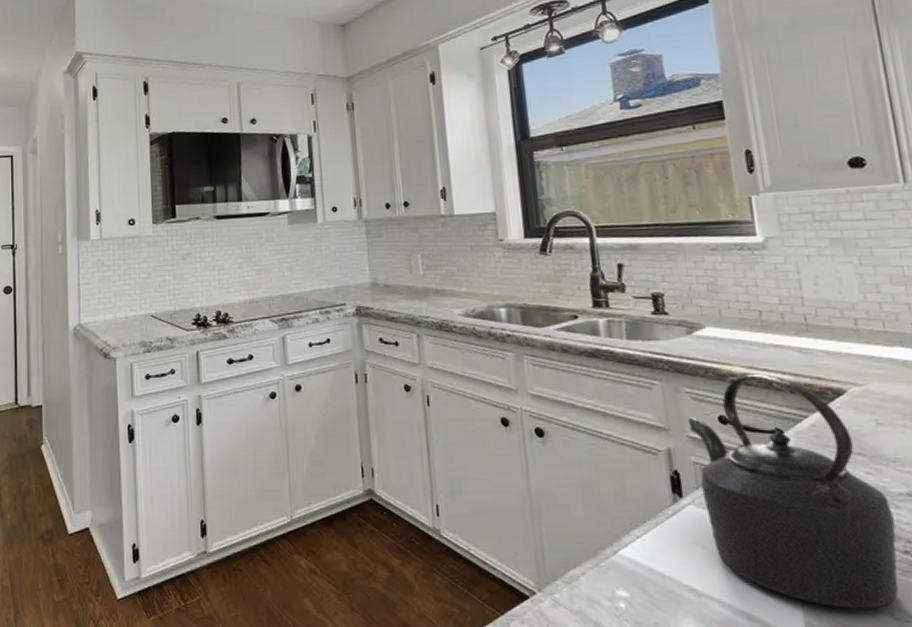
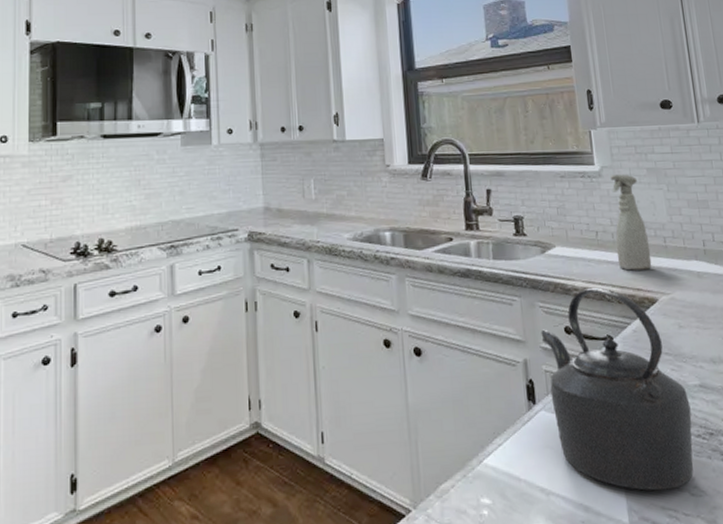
spray bottle: none [778,245,838,356] -> present [610,174,652,271]

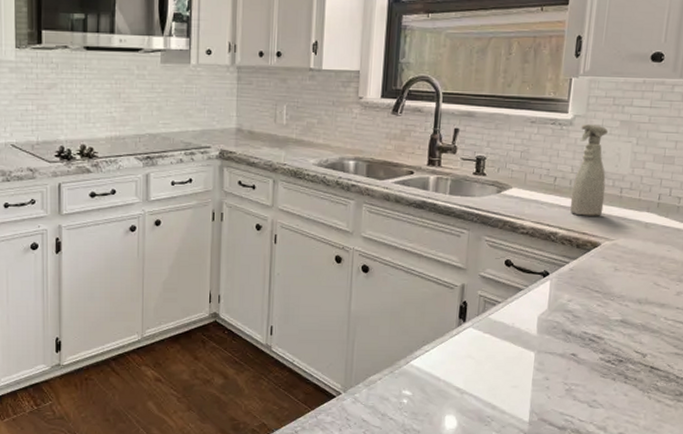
kettle: present [541,287,694,491] -> none [480,227,608,400]

